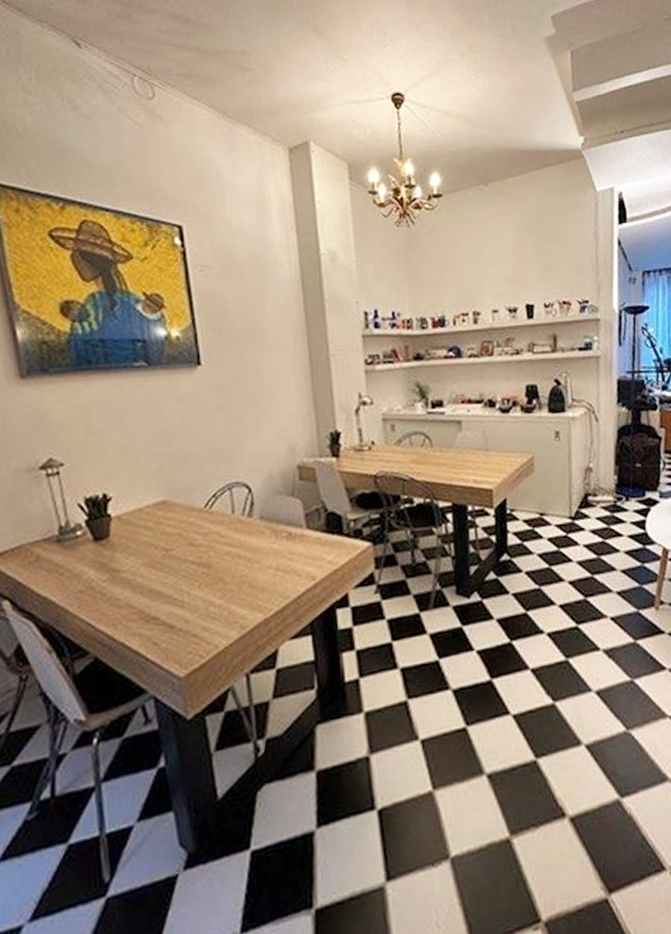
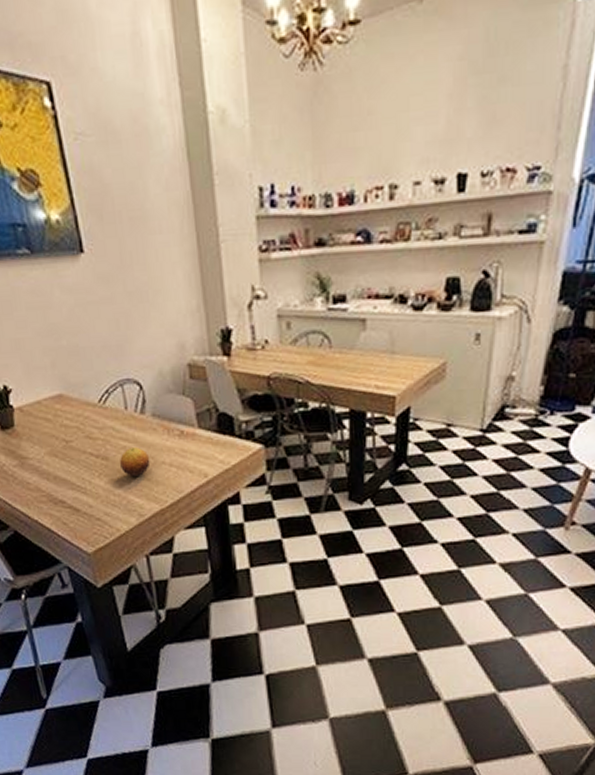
fruit: none [223,551,256,585] -> present [120,446,151,477]

